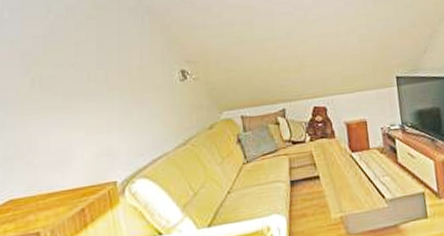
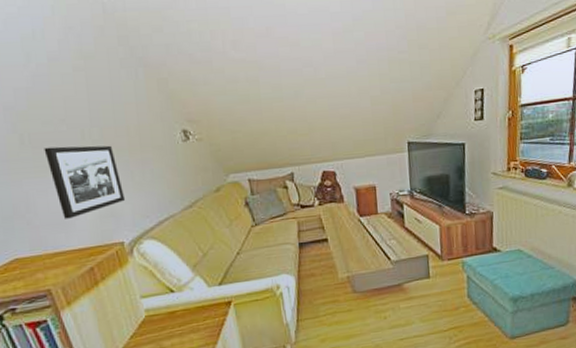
picture frame: none [52,86,122,159] -> present [44,145,126,219]

